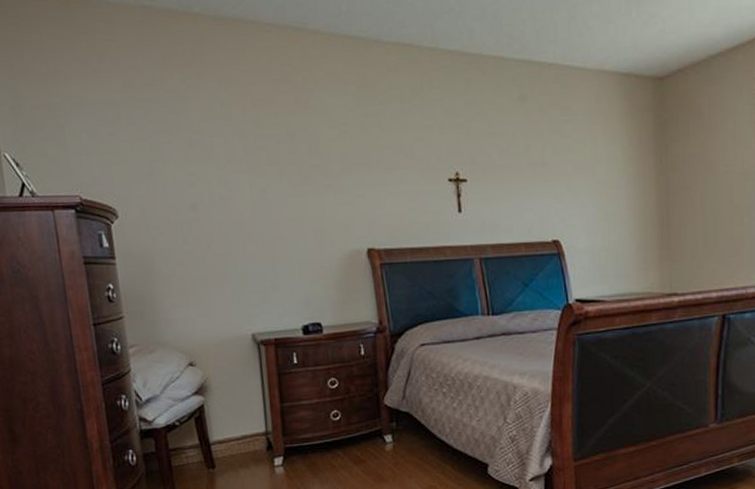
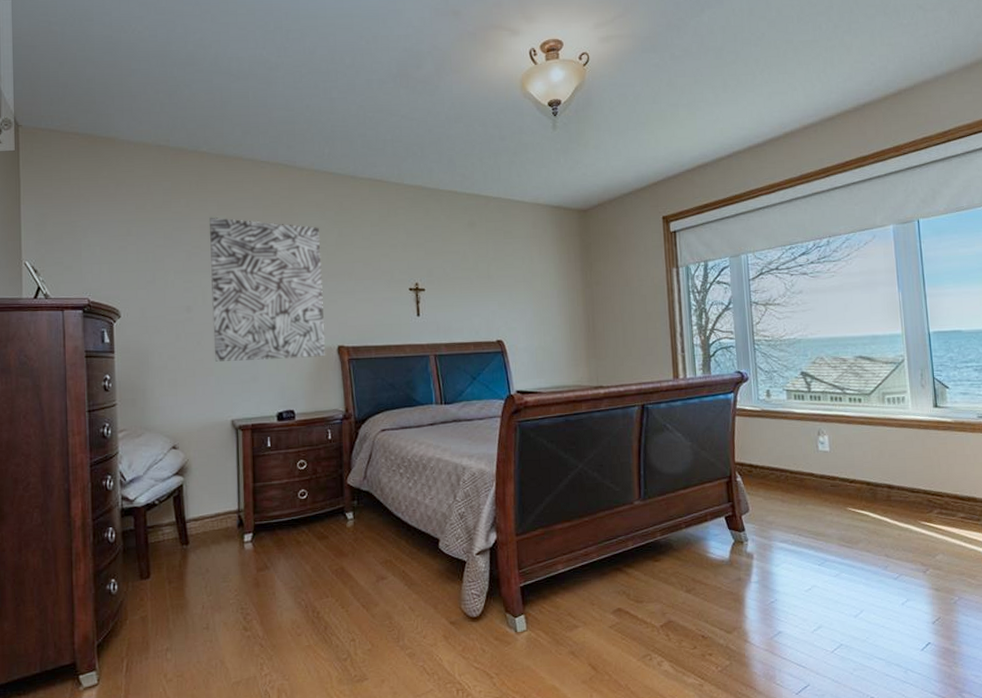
wall art: none [210,95,353,268] -> present [210,217,325,362]

